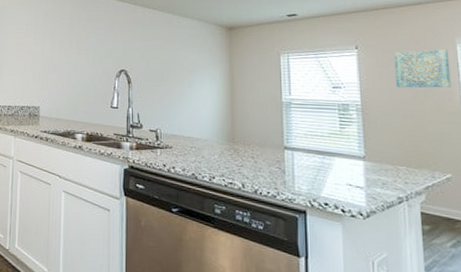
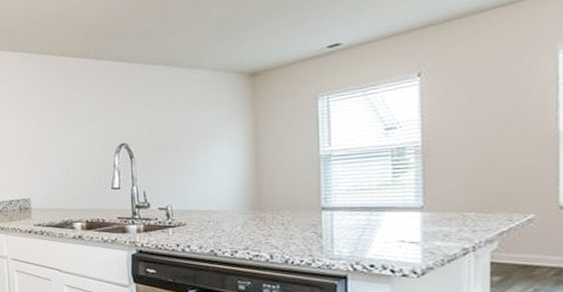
wall art: present [393,48,452,88] -> none [468,58,546,118]

